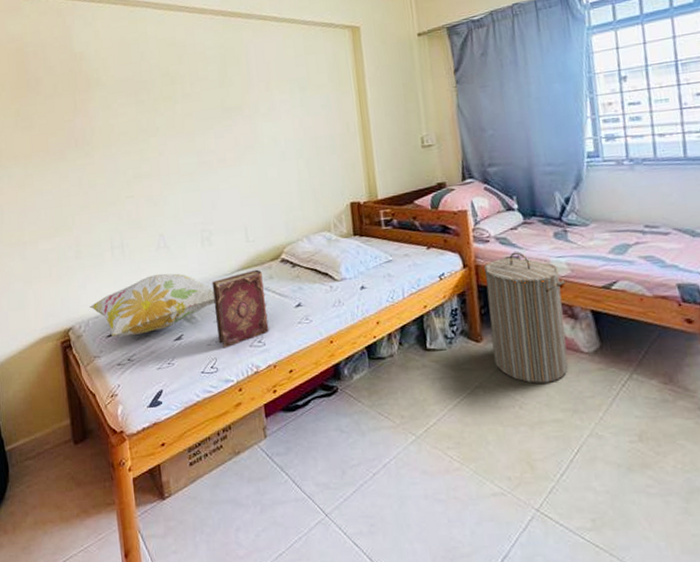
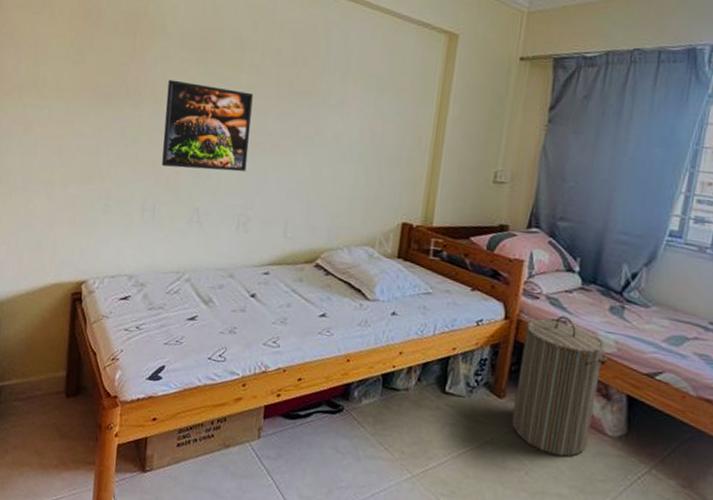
decorative pillow: present [89,273,215,338] -> none [107,248,239,306]
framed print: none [112,119,199,203] -> present [161,79,253,172]
hardback book: present [212,269,269,349] -> none [232,268,293,341]

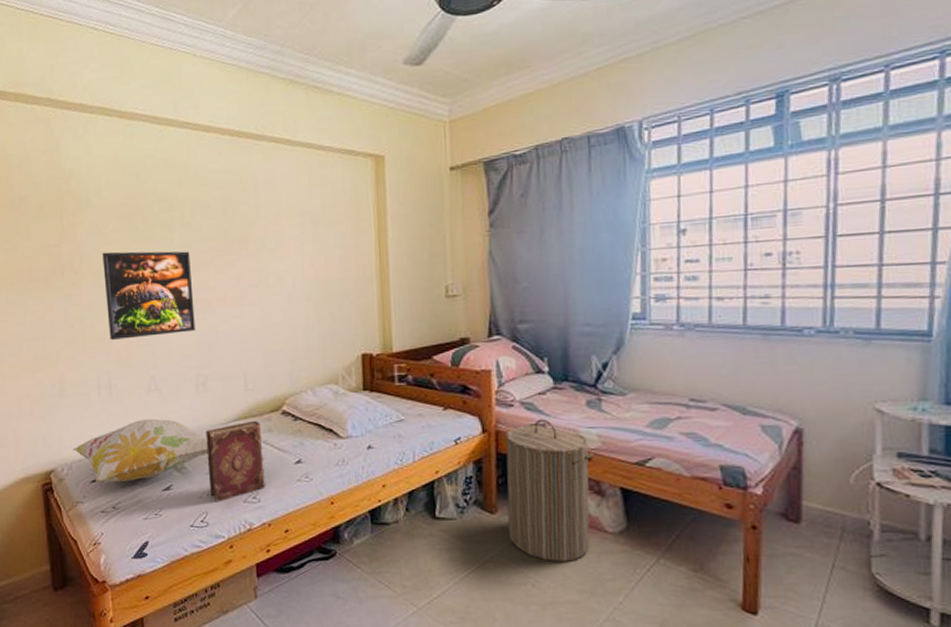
decorative pillow: none [107,248,239,306] -> present [73,418,208,483]
hardback book: none [232,268,293,341] -> present [205,420,265,503]

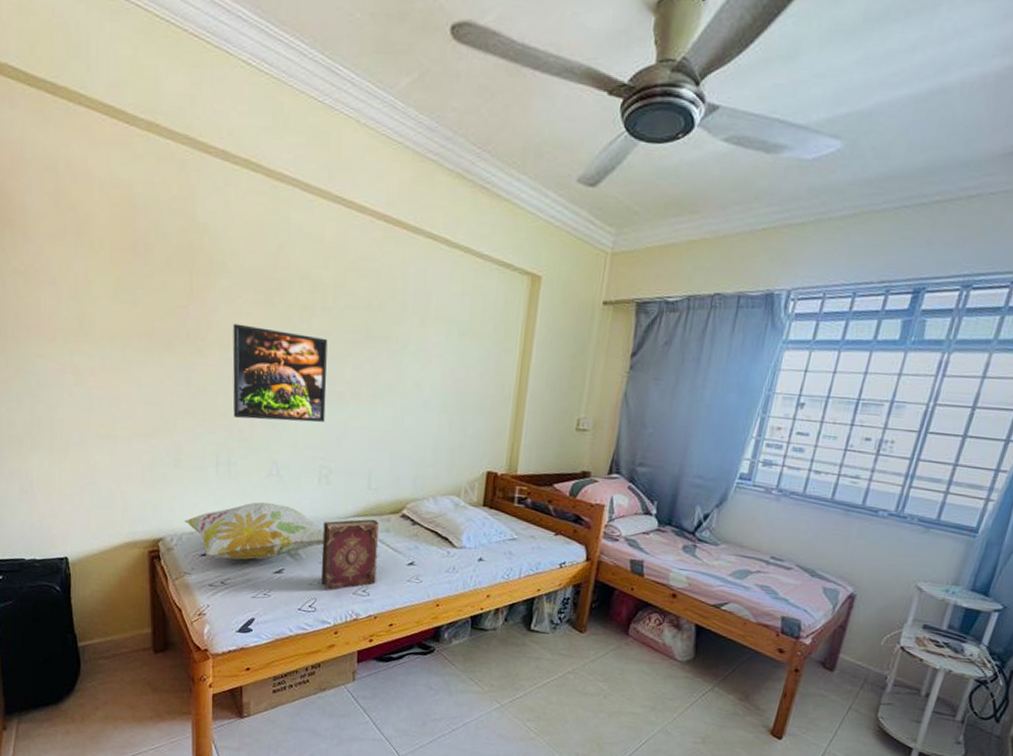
laundry hamper: present [505,419,595,562] -> none [591,555,680,681]

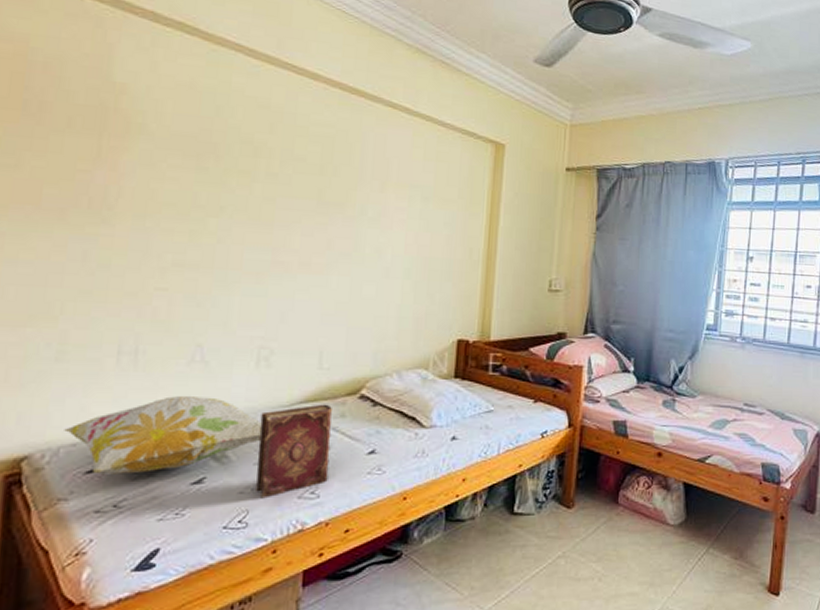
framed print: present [232,323,328,423] -> none [146,190,272,297]

